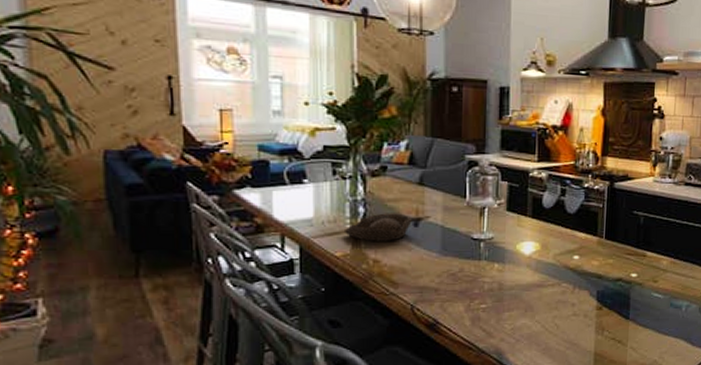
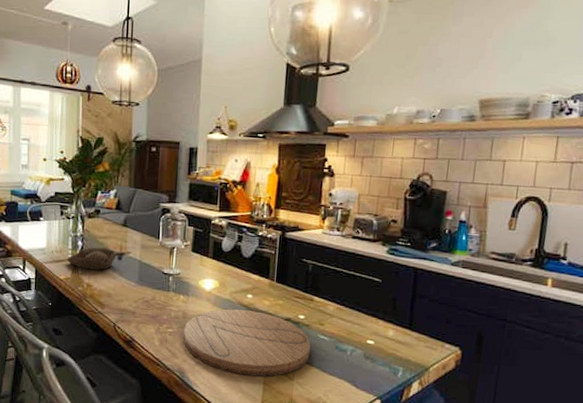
cutting board: none [500,274,644,348] -> present [183,309,311,377]

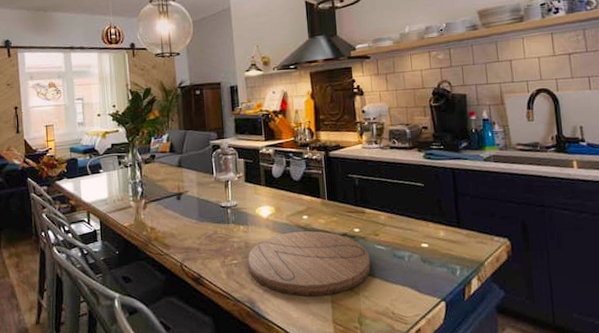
bowl: present [67,247,117,270] -> none [129,190,176,213]

